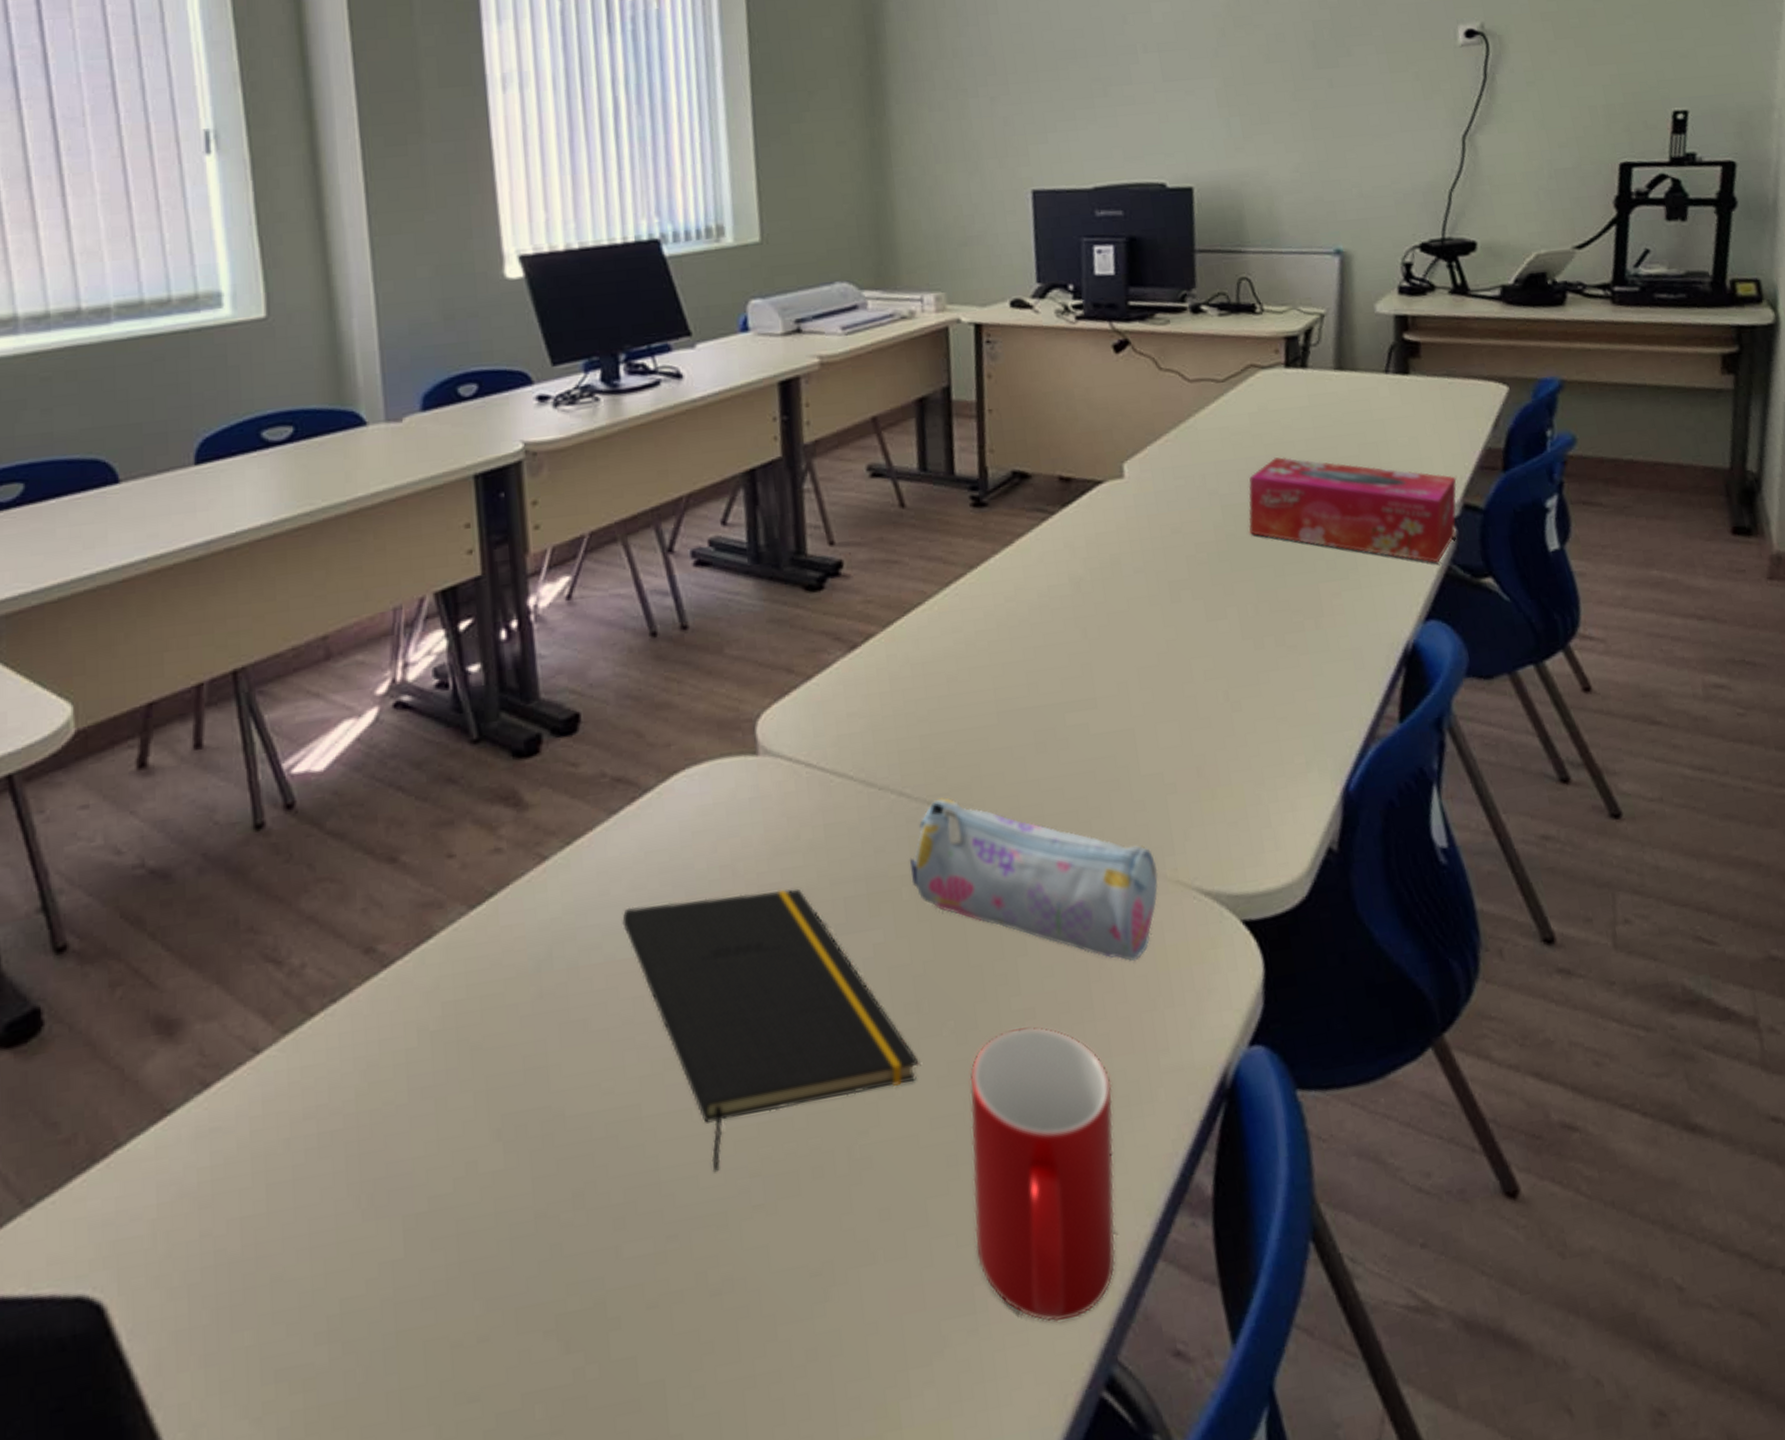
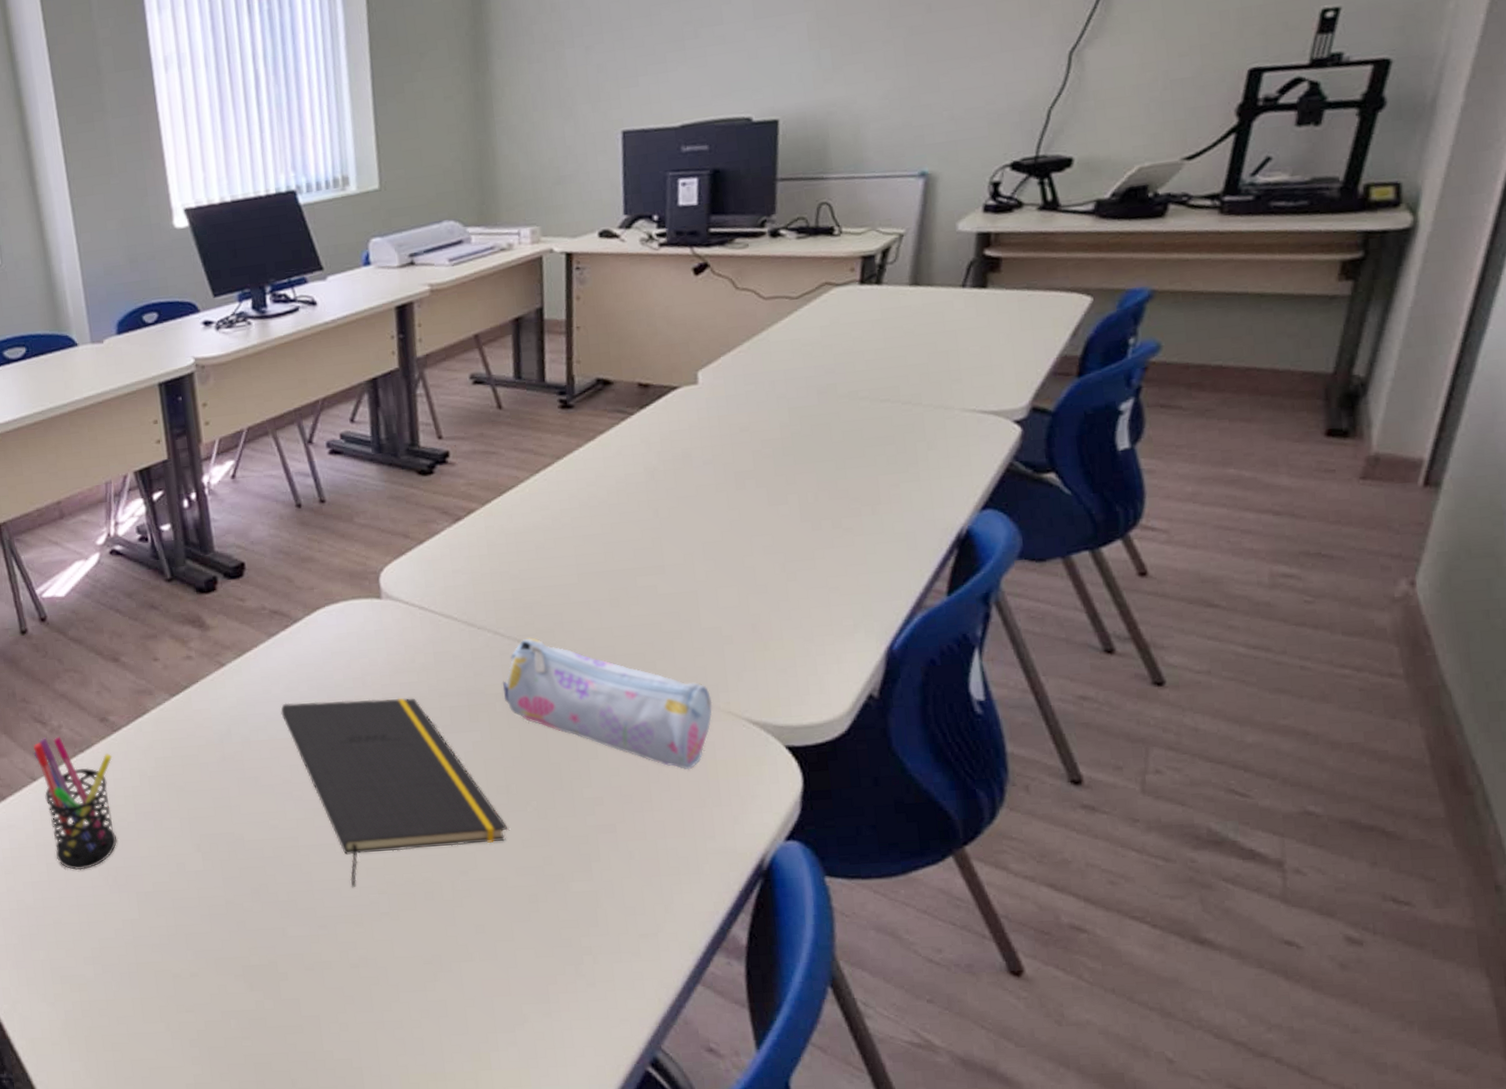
pen holder: none [259,981,379,1190] -> present [33,736,117,870]
cup: present [969,1026,1116,1323] -> none [548,810,666,1017]
tissue box: present [1248,457,1457,563] -> none [813,365,1027,460]

